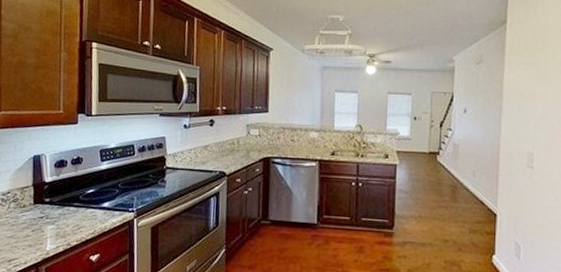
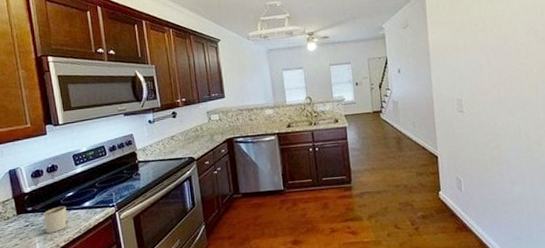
mug: none [59,202,85,230] -> present [43,206,68,233]

